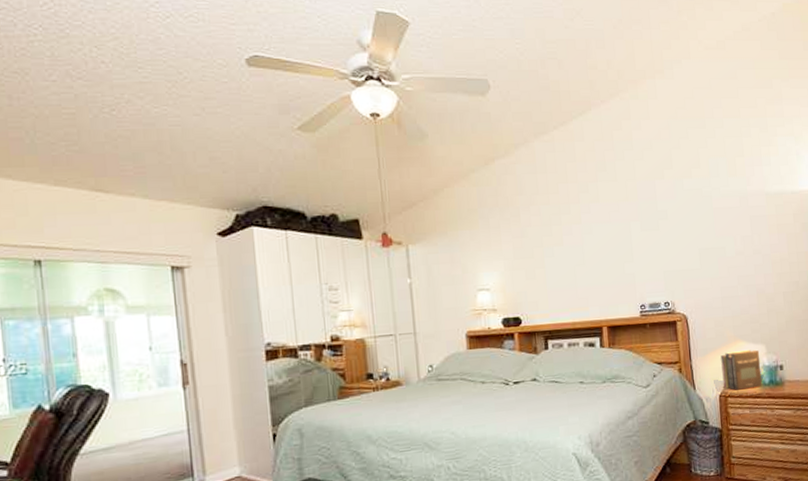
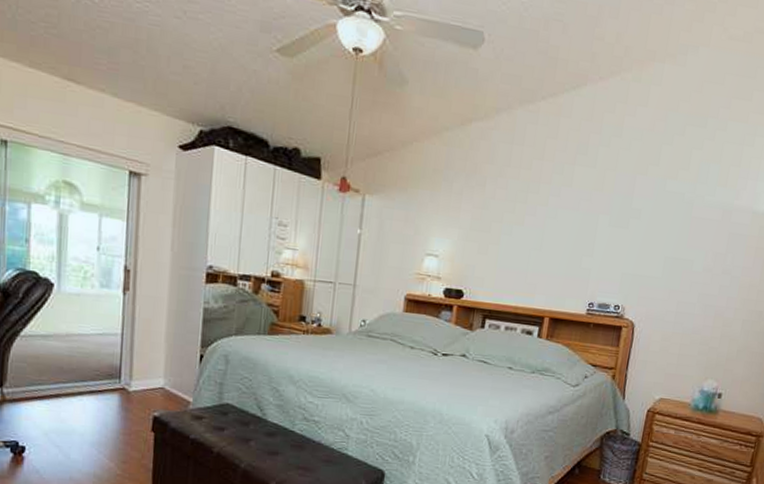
books: present [721,349,763,391] -> none [654,369,701,411]

